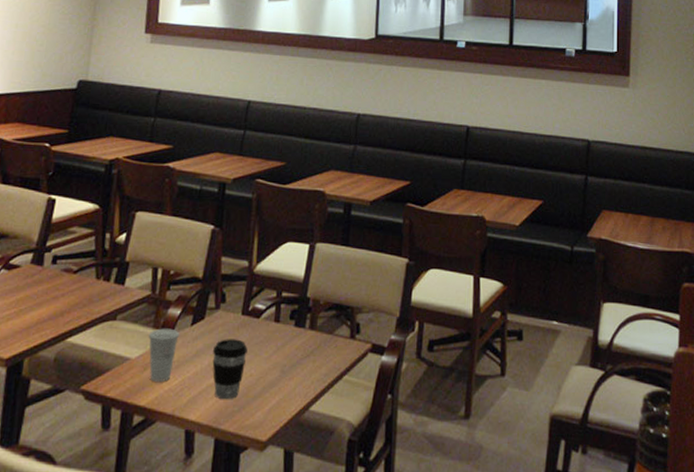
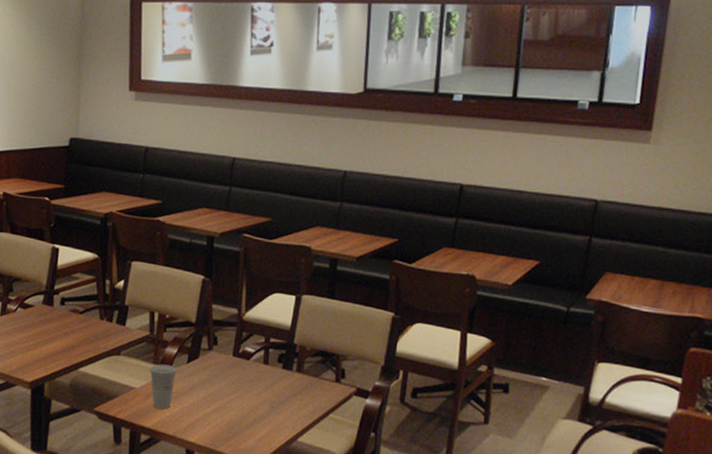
coffee cup: present [212,339,248,400] -> none [207,376,239,428]

